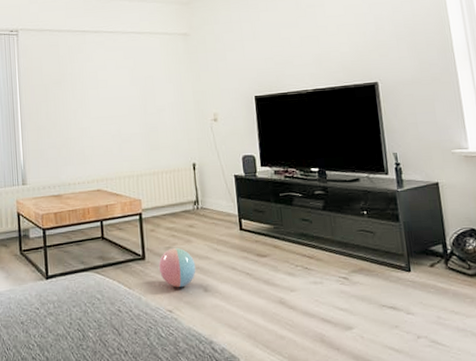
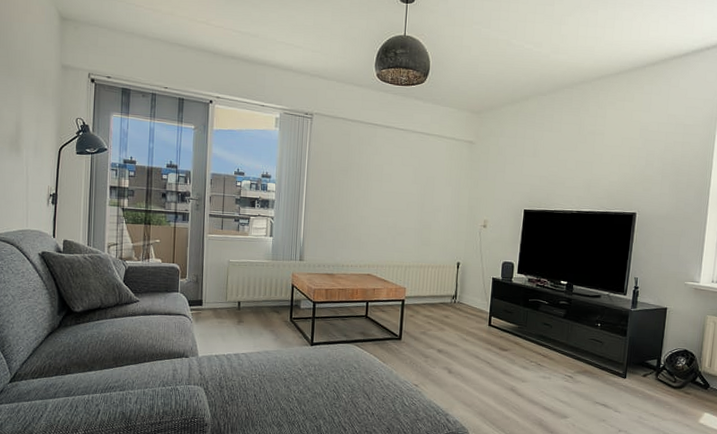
ball: present [158,247,196,288] -> none [411,333,445,368]

